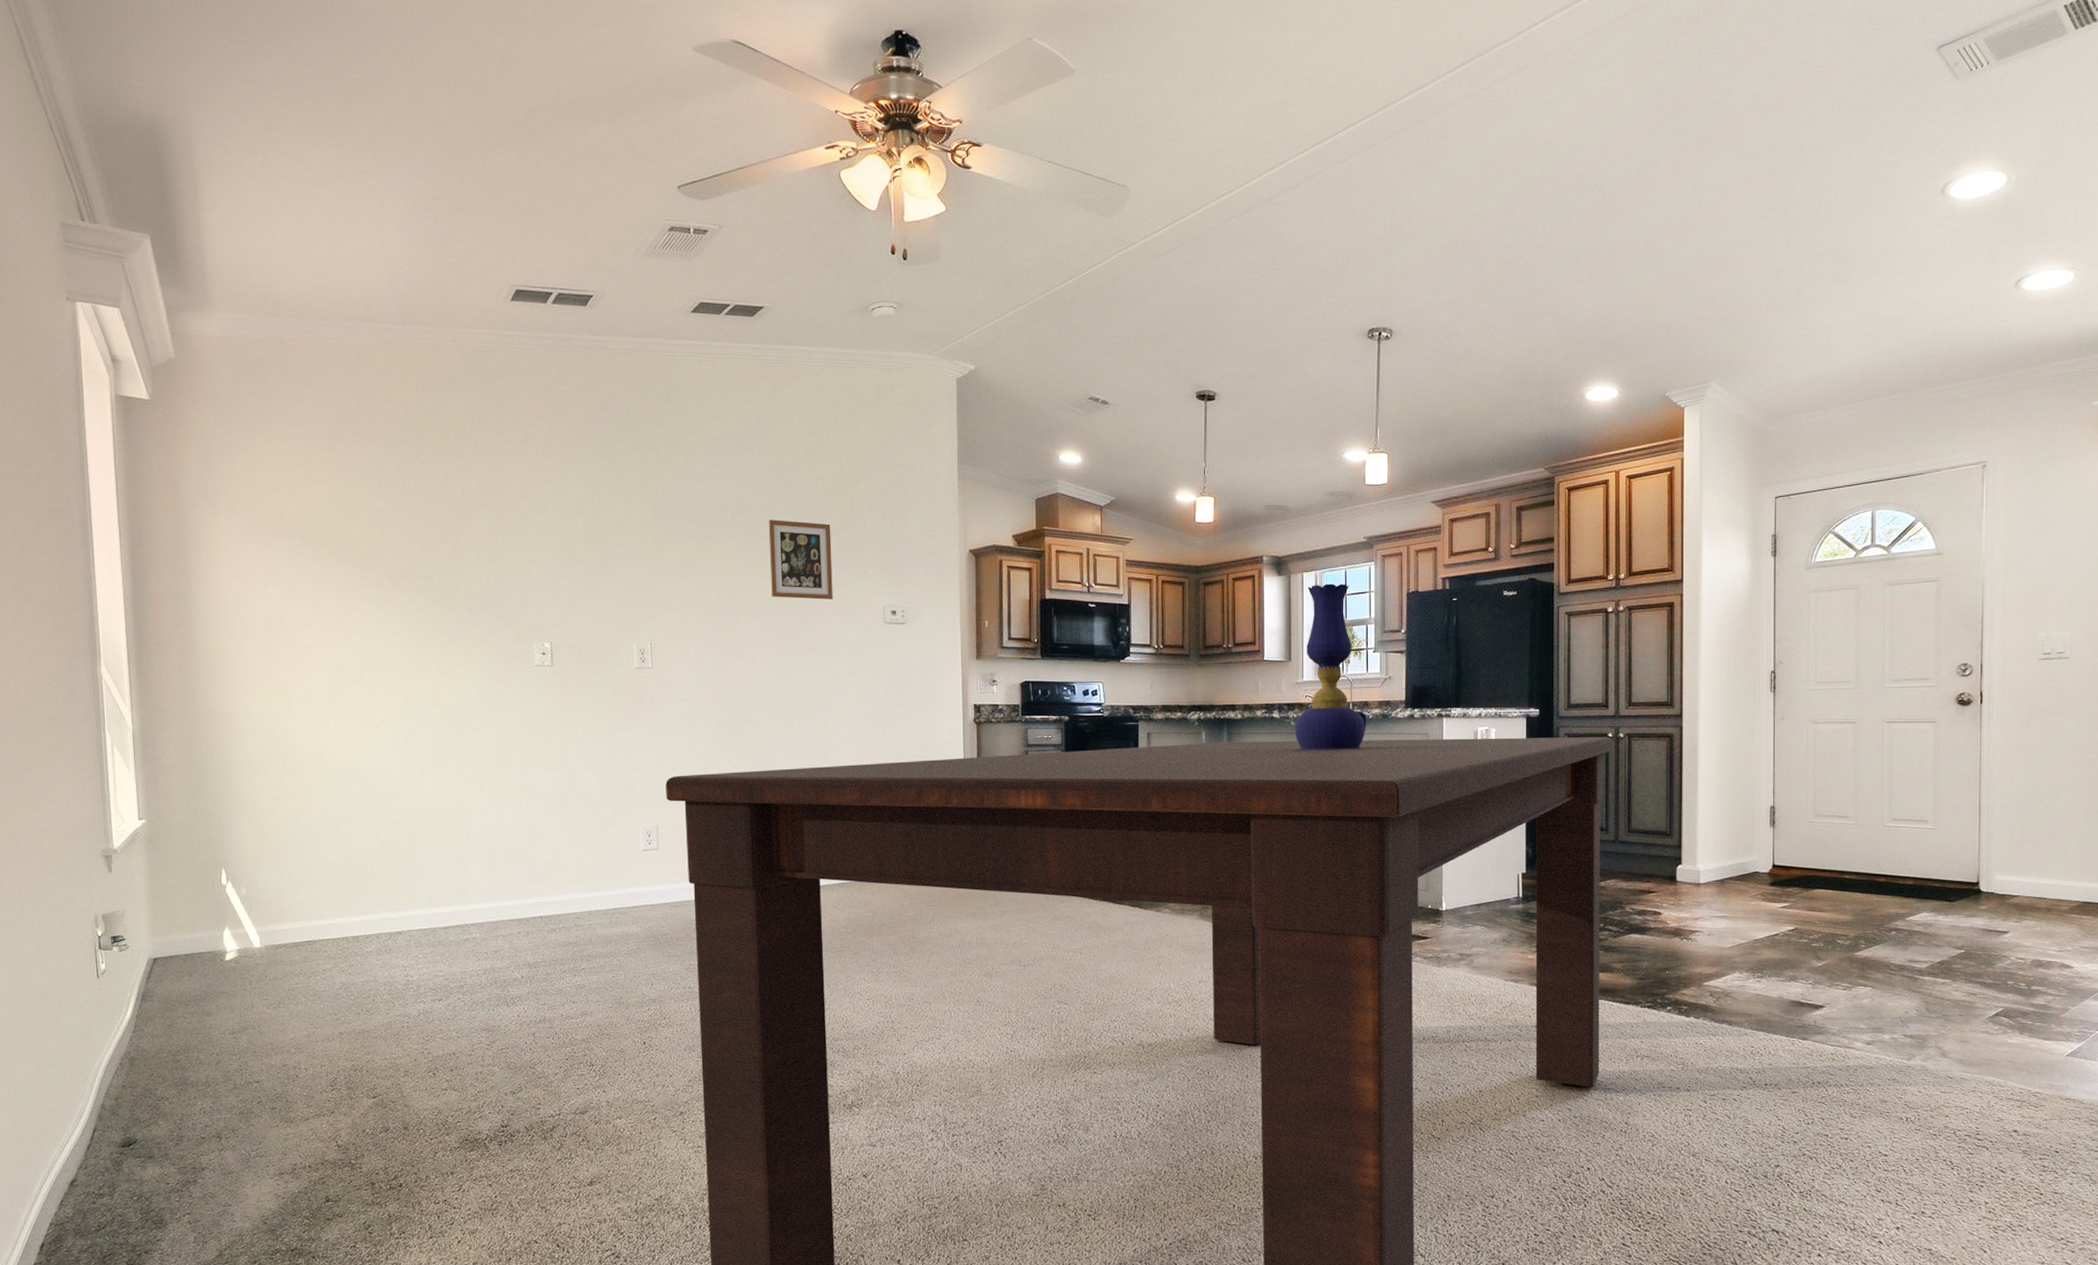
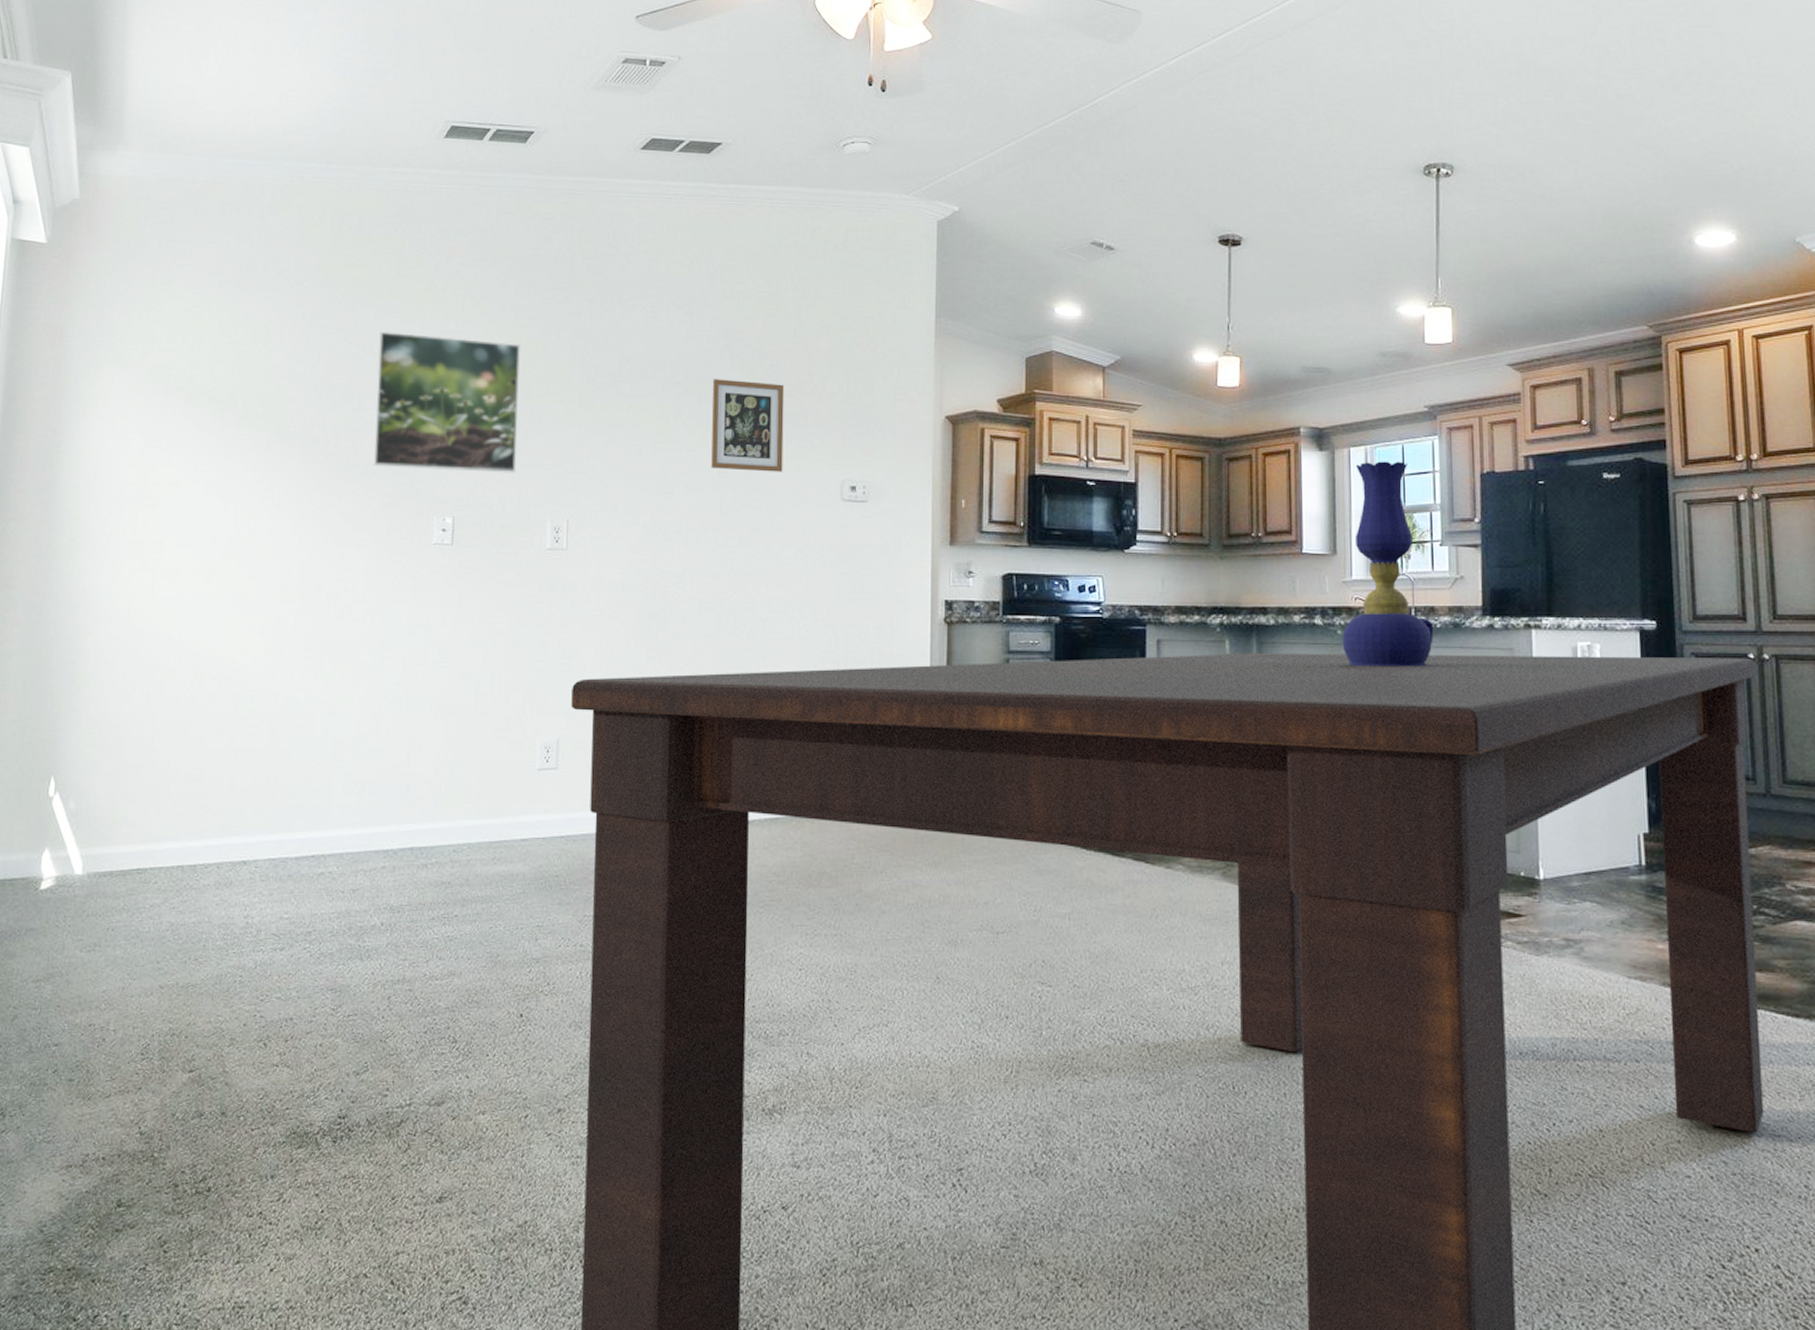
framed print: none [469,480,603,604] -> present [373,332,520,473]

